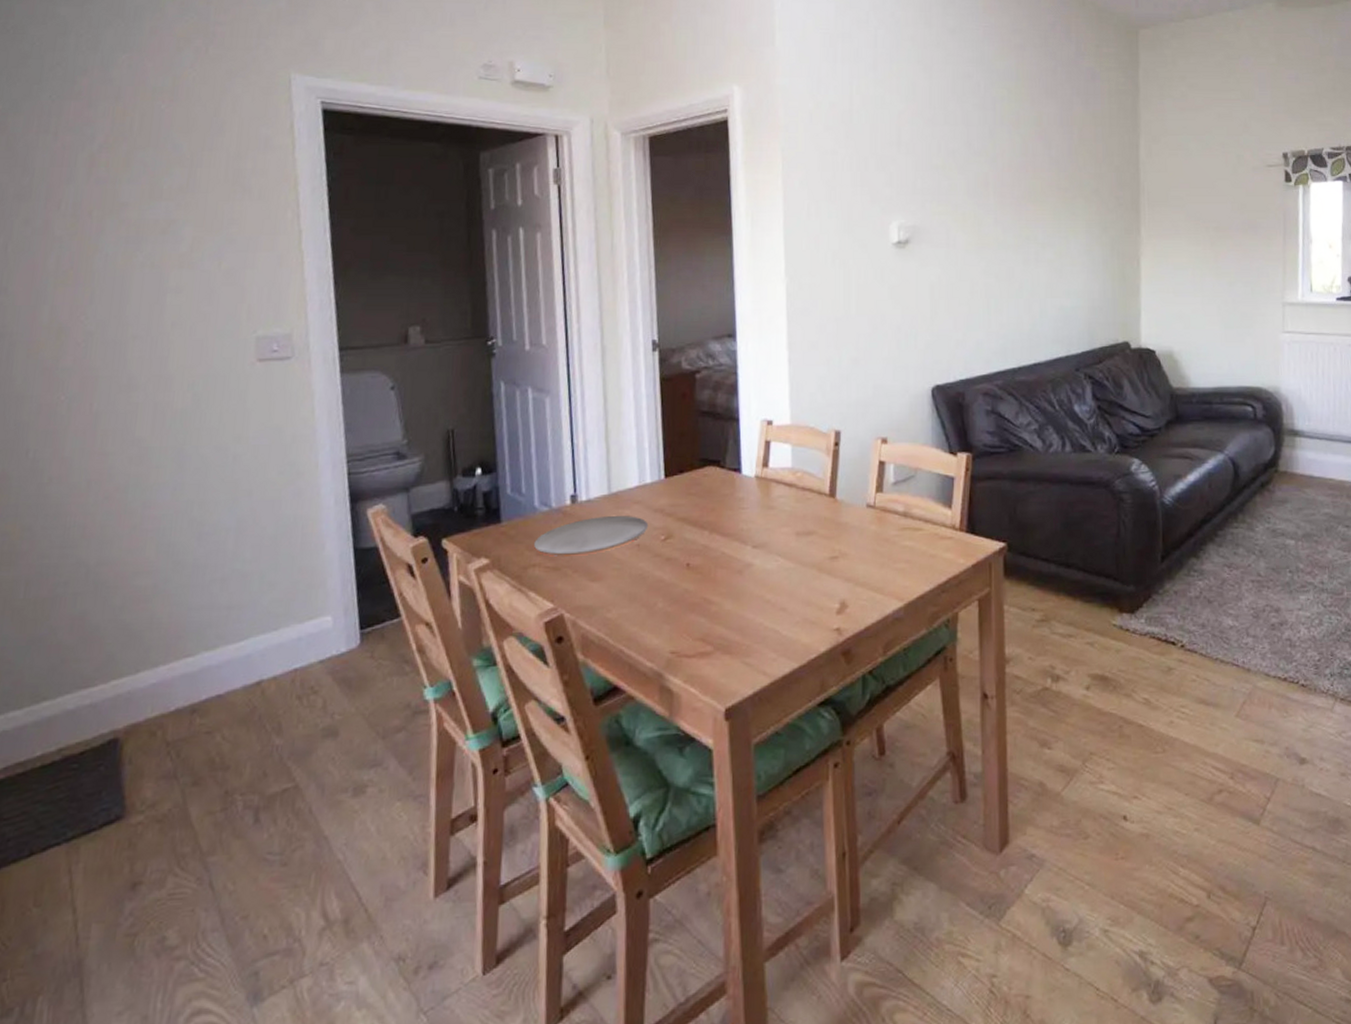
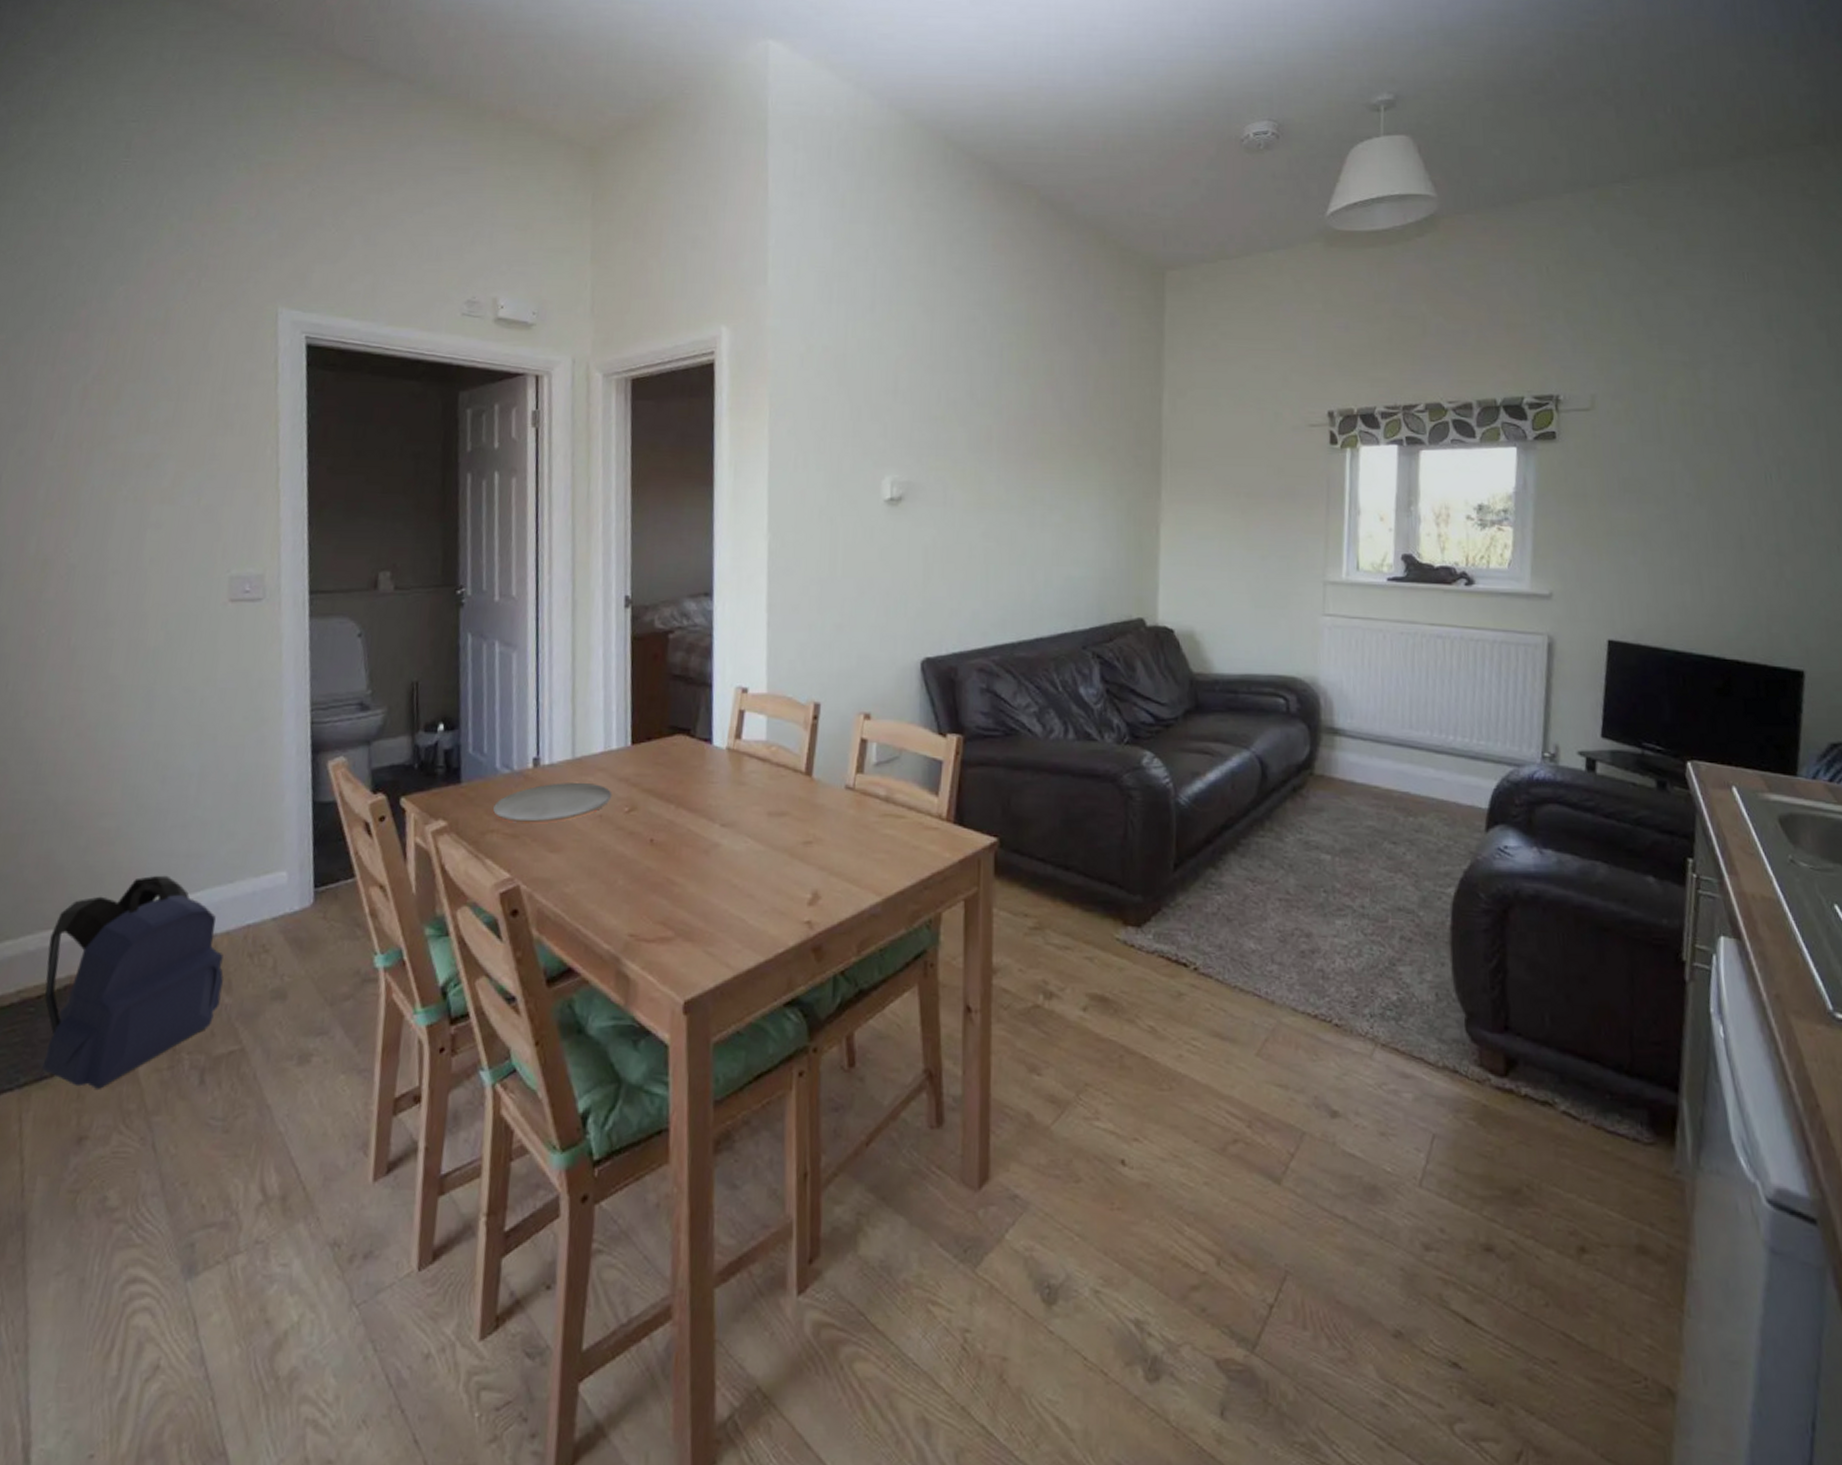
backpack: none [87,627,273,836] -> present [42,875,224,1089]

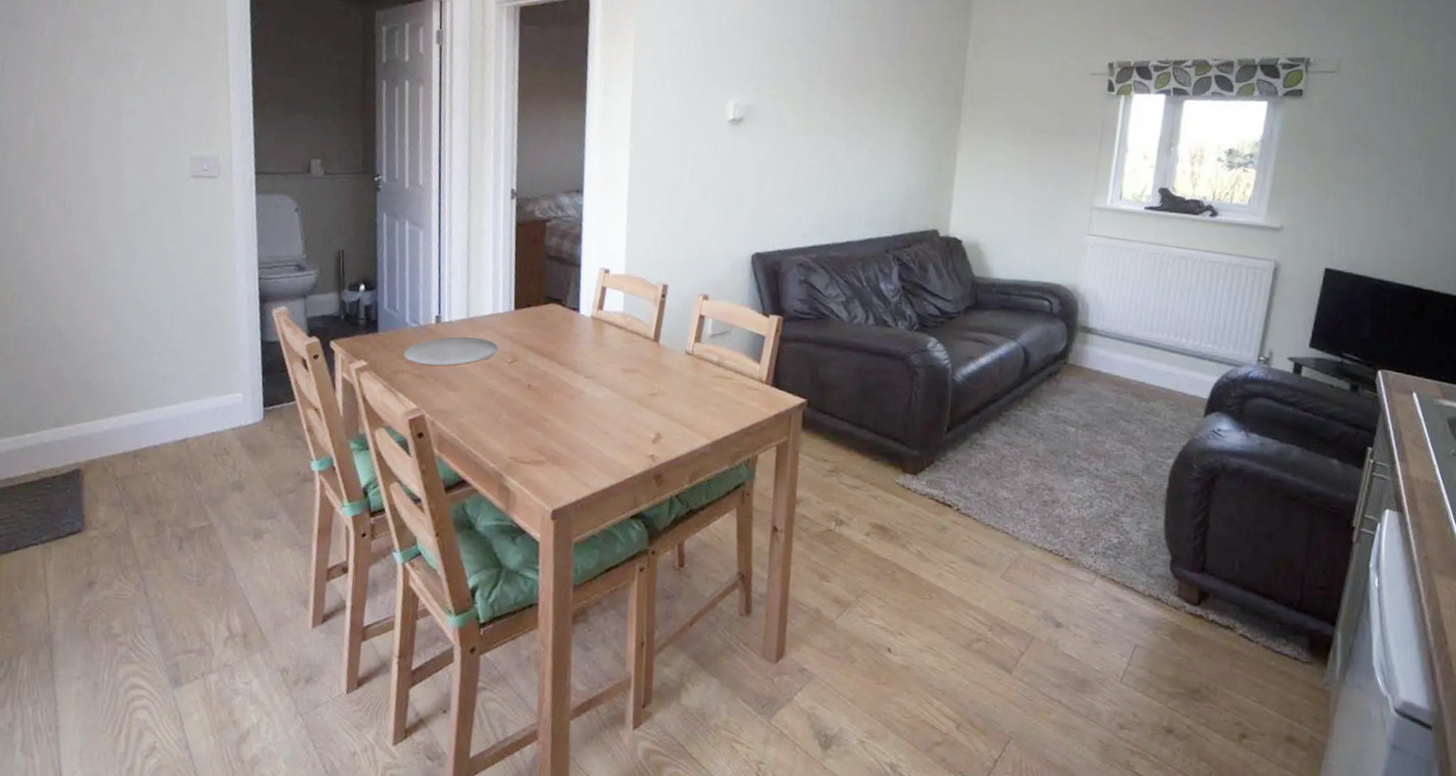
backpack: present [42,875,224,1089] -> none [58,390,195,548]

